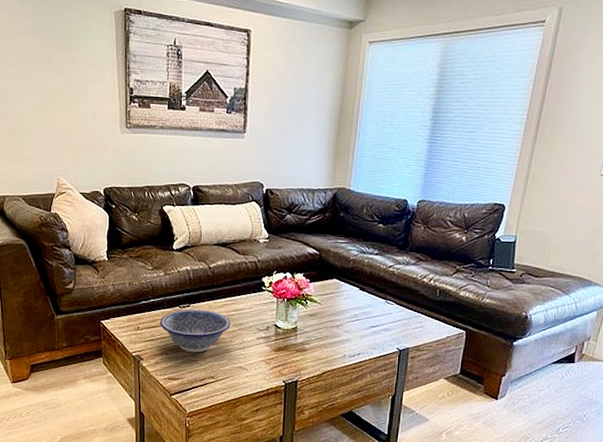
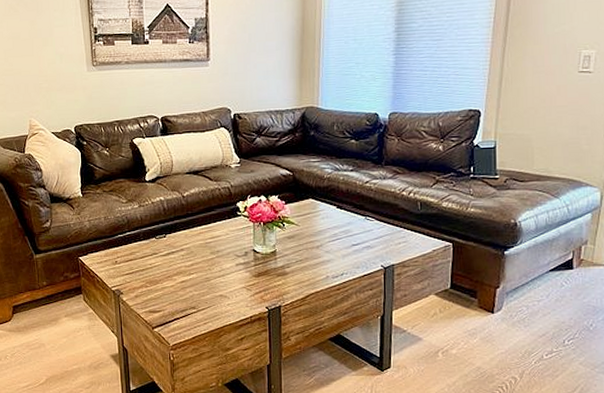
decorative bowl: present [159,309,231,353] -> none [136,239,208,284]

